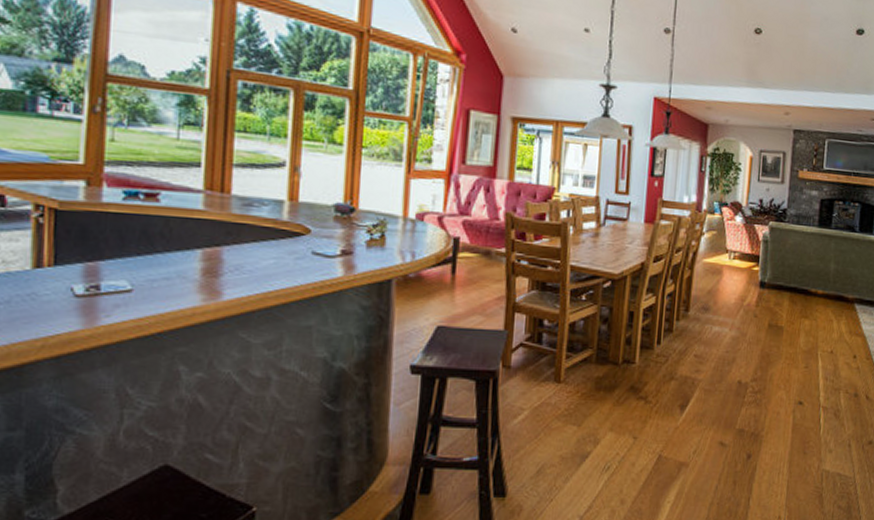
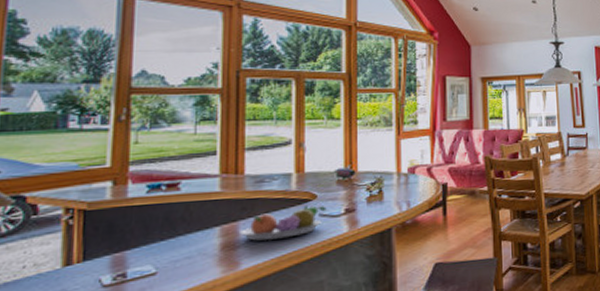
fruit bowl: none [223,238,321,273] -> present [240,204,327,241]

